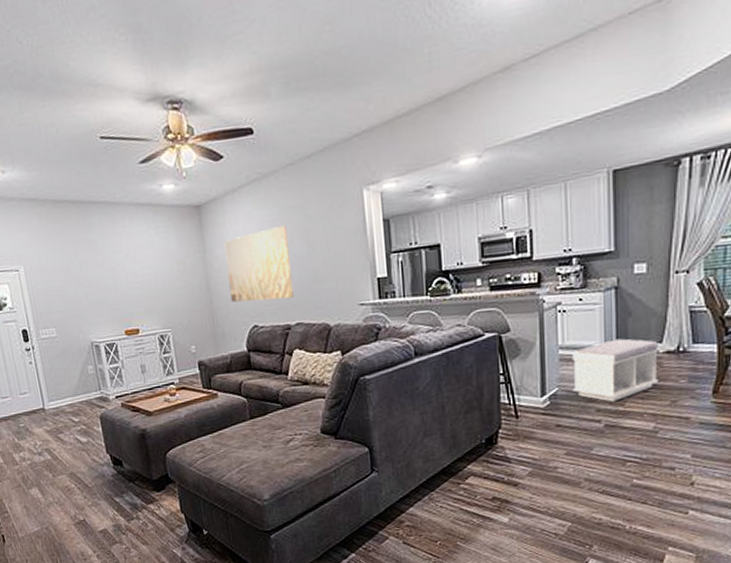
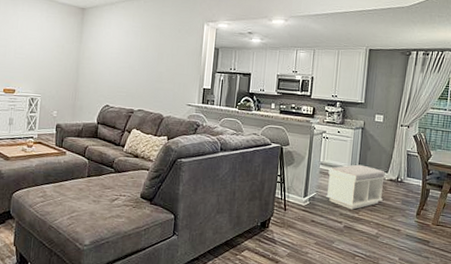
wall art: present [224,225,294,302] -> none [93,36,145,91]

